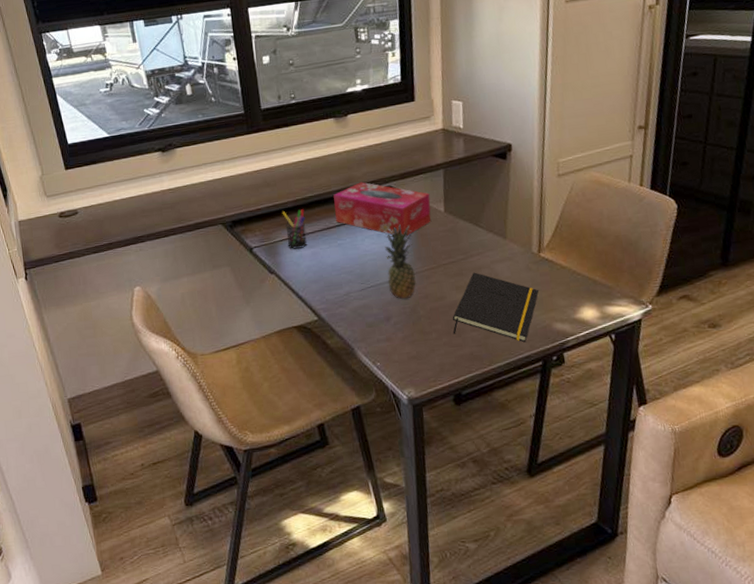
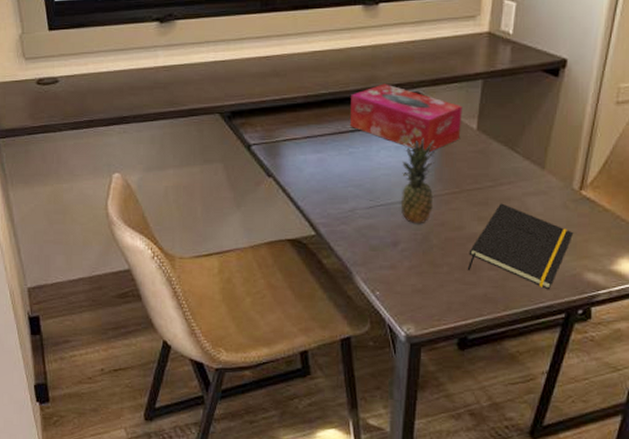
pen holder: present [282,209,307,249] -> none [289,107,315,152]

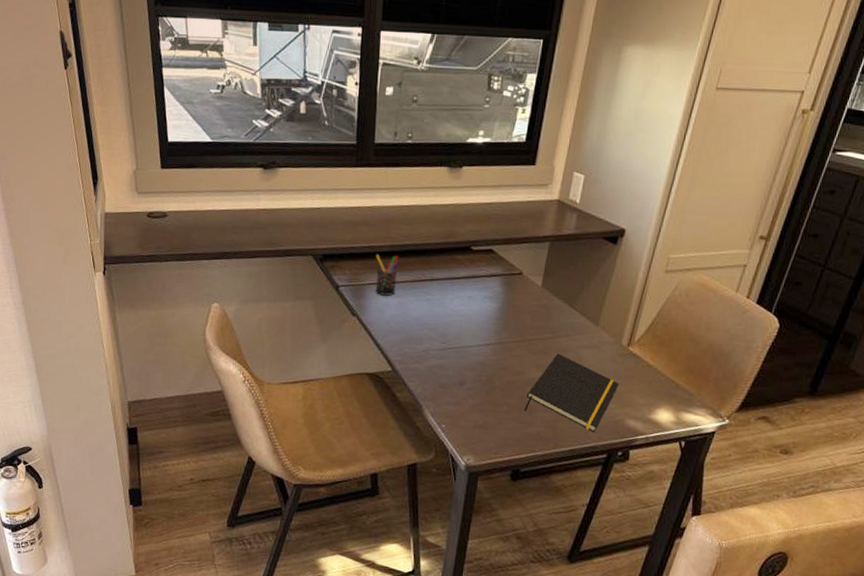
pen holder: none [289,107,315,152] -> present [375,255,399,296]
tissue box: present [349,83,463,153] -> none [428,239,530,304]
fruit: present [401,137,436,223] -> none [469,289,504,367]

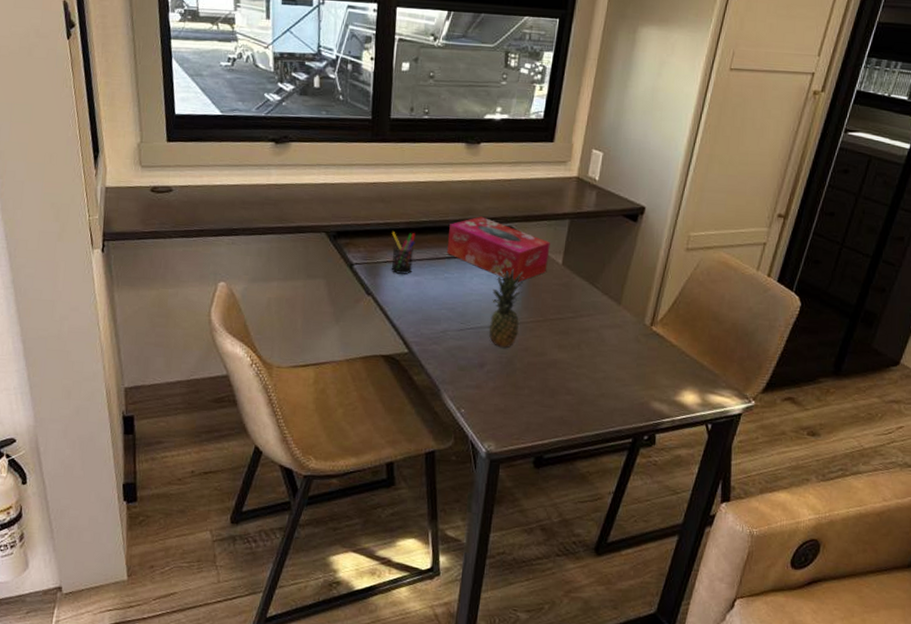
tissue box: none [428,239,530,304] -> present [446,216,550,283]
fruit: none [469,289,504,367] -> present [489,268,524,348]
notepad: present [525,353,620,433] -> none [547,333,644,416]

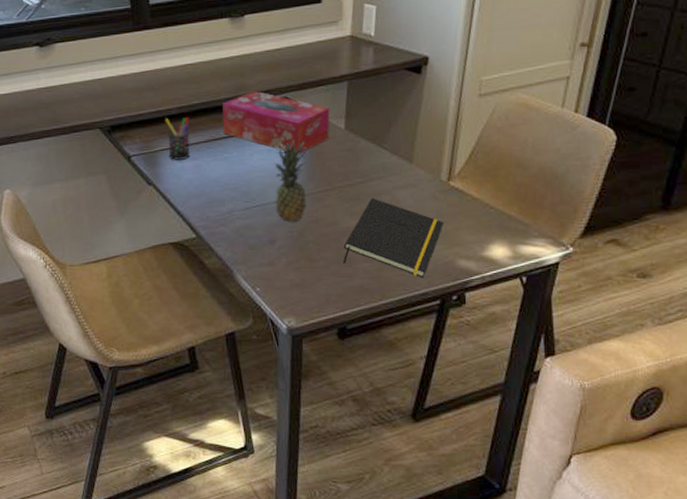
notepad: none [547,333,644,416] -> present [343,198,445,278]

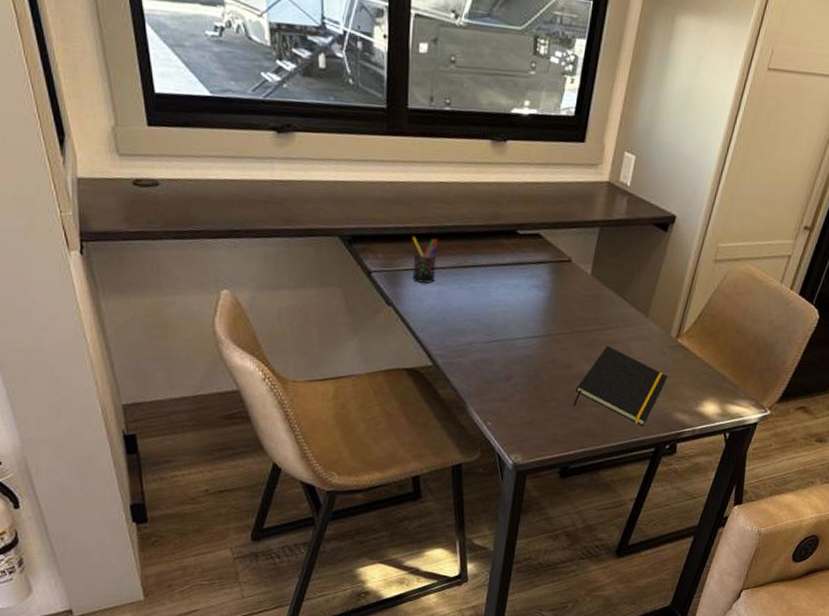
tissue box: present [222,91,330,154] -> none [471,222,579,294]
fruit: present [275,139,307,221] -> none [516,277,552,360]

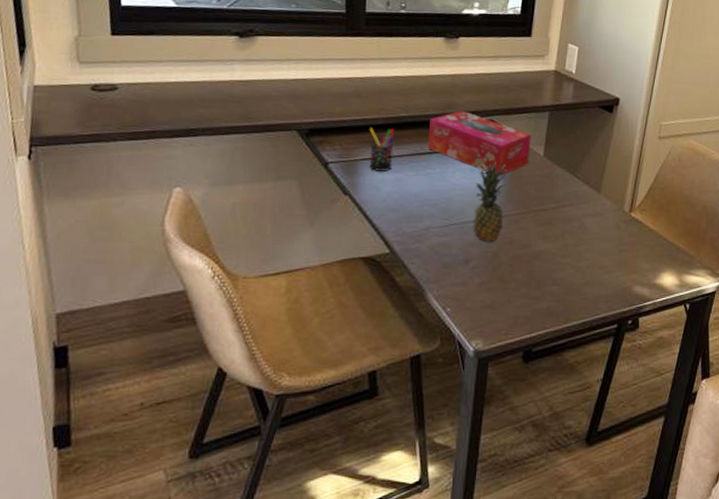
tissue box: none [471,222,579,294] -> present [427,110,531,176]
fruit: none [516,277,552,360] -> present [474,161,507,242]
notepad: present [574,345,668,427] -> none [534,223,625,303]

